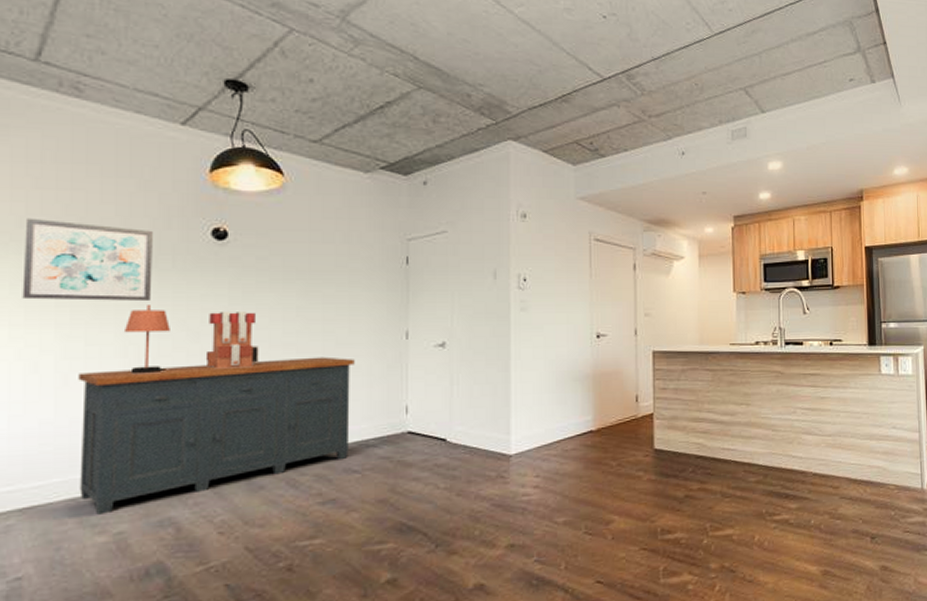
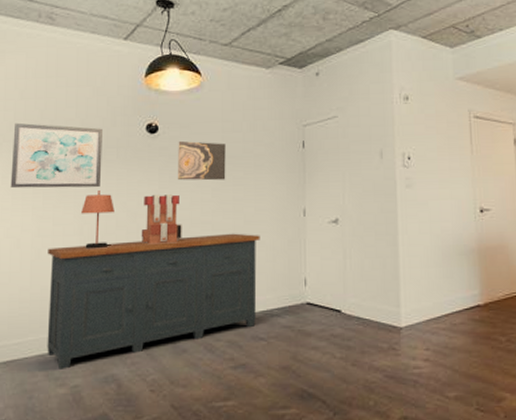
wall art: none [254,250,314,297] -> present [178,140,226,181]

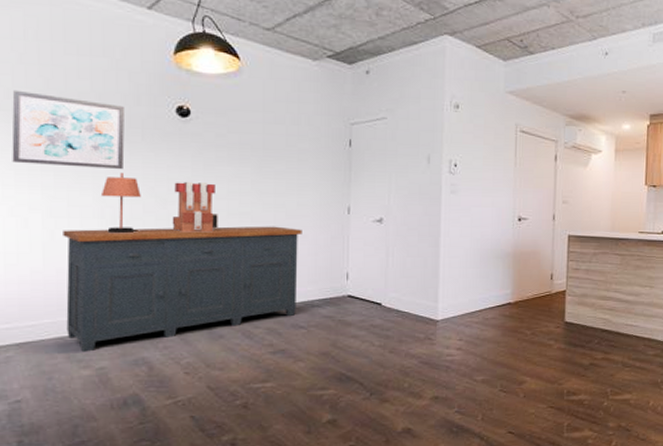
wall art: present [178,140,226,181] -> none [213,127,267,173]

